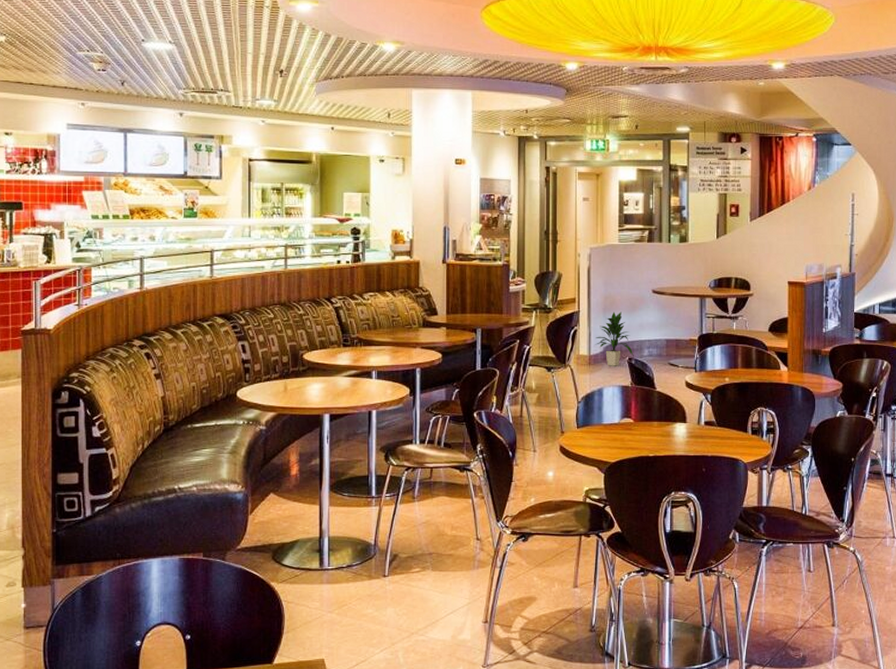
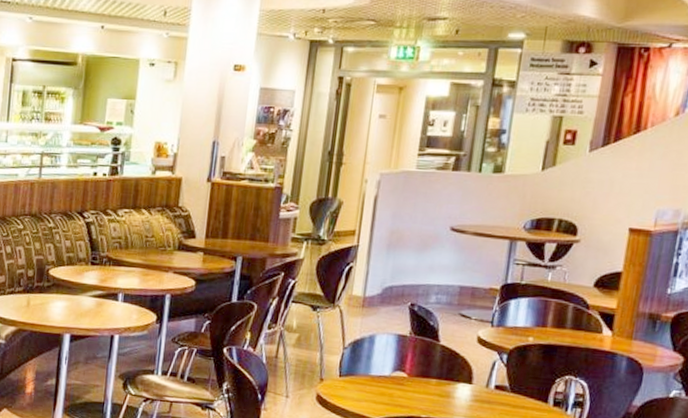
indoor plant: present [595,312,633,366] -> none [372,249,417,312]

